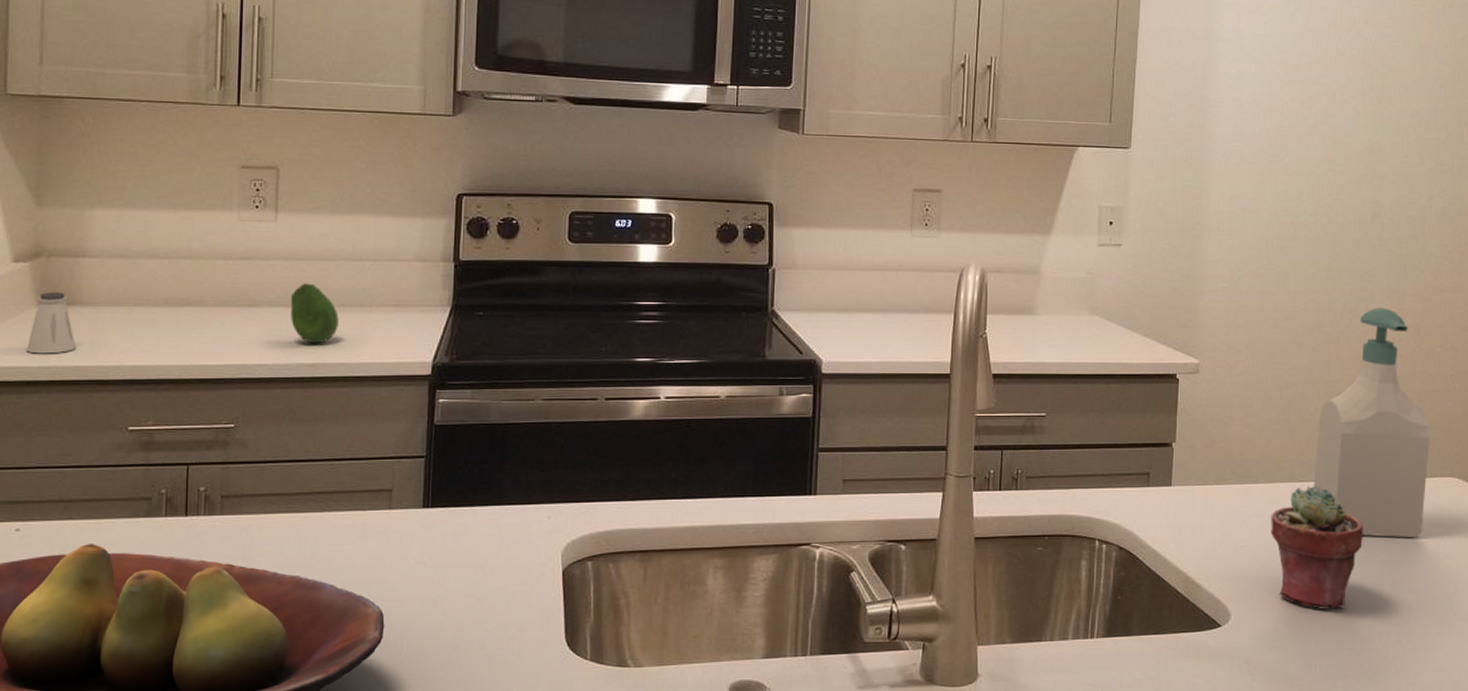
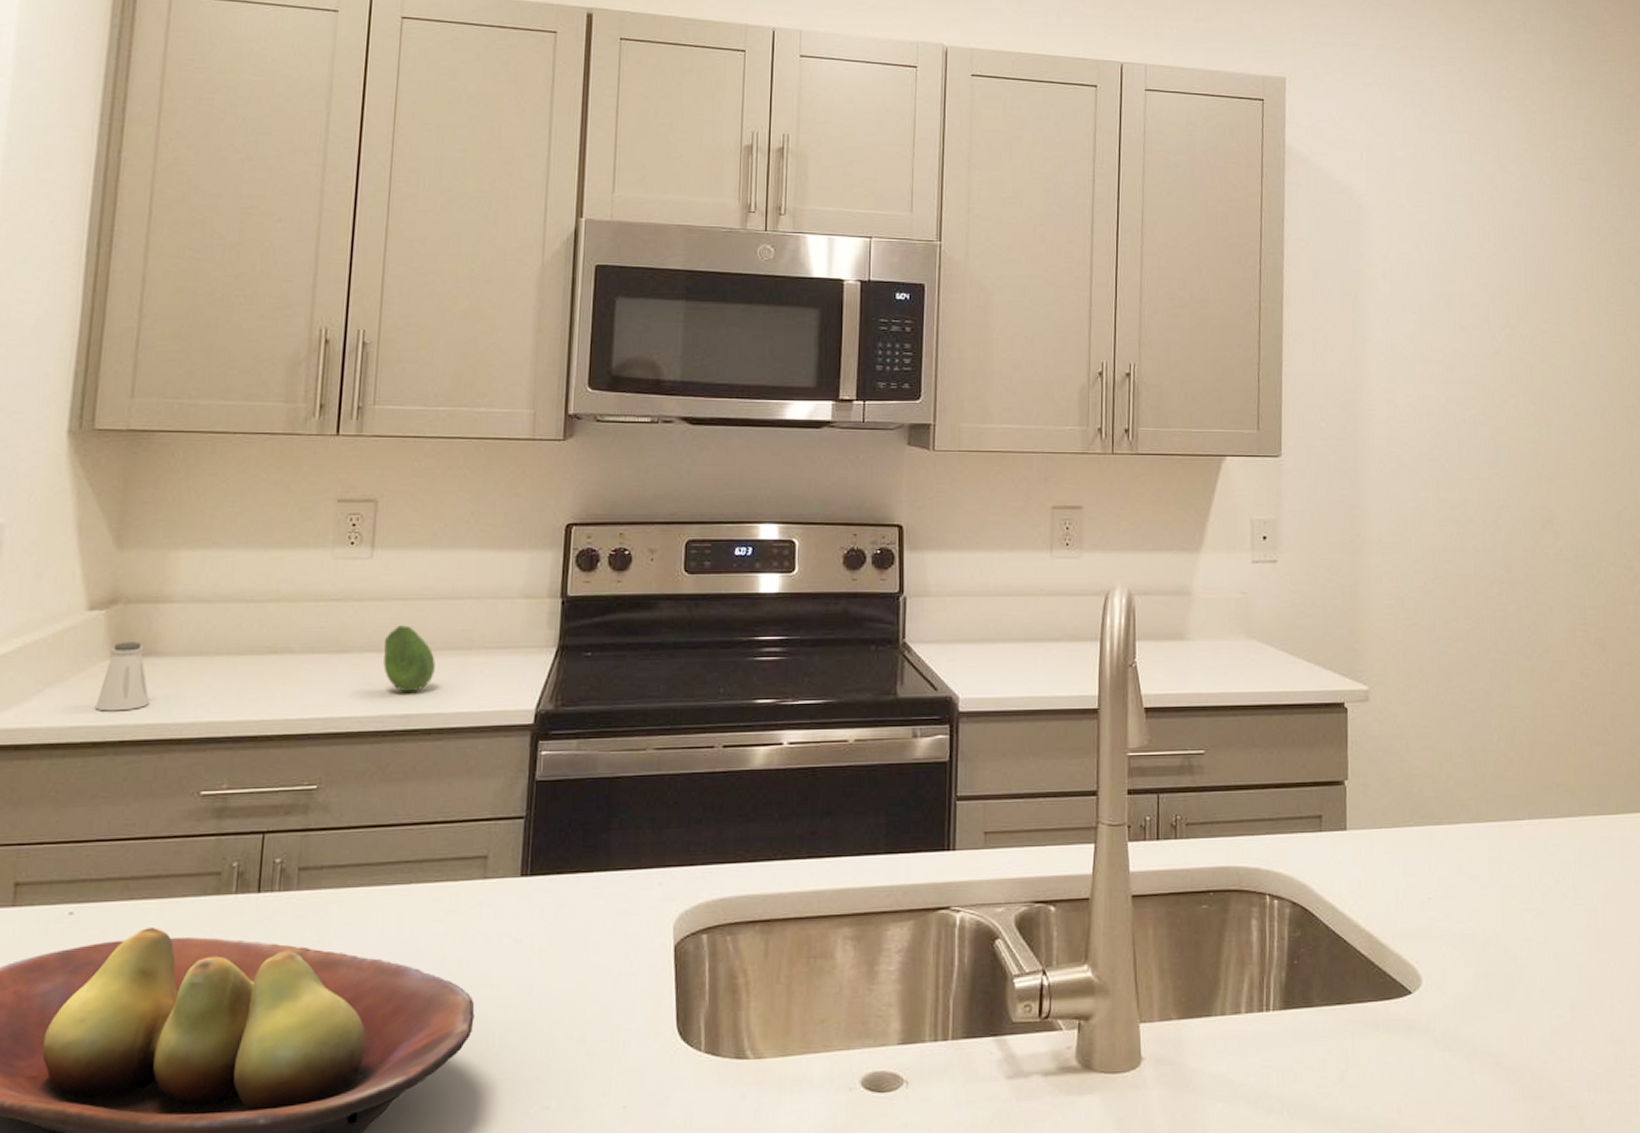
potted succulent: present [1271,485,1364,609] -> none [1459,825,1564,970]
soap bottle: present [1313,308,1430,538] -> none [1502,623,1628,884]

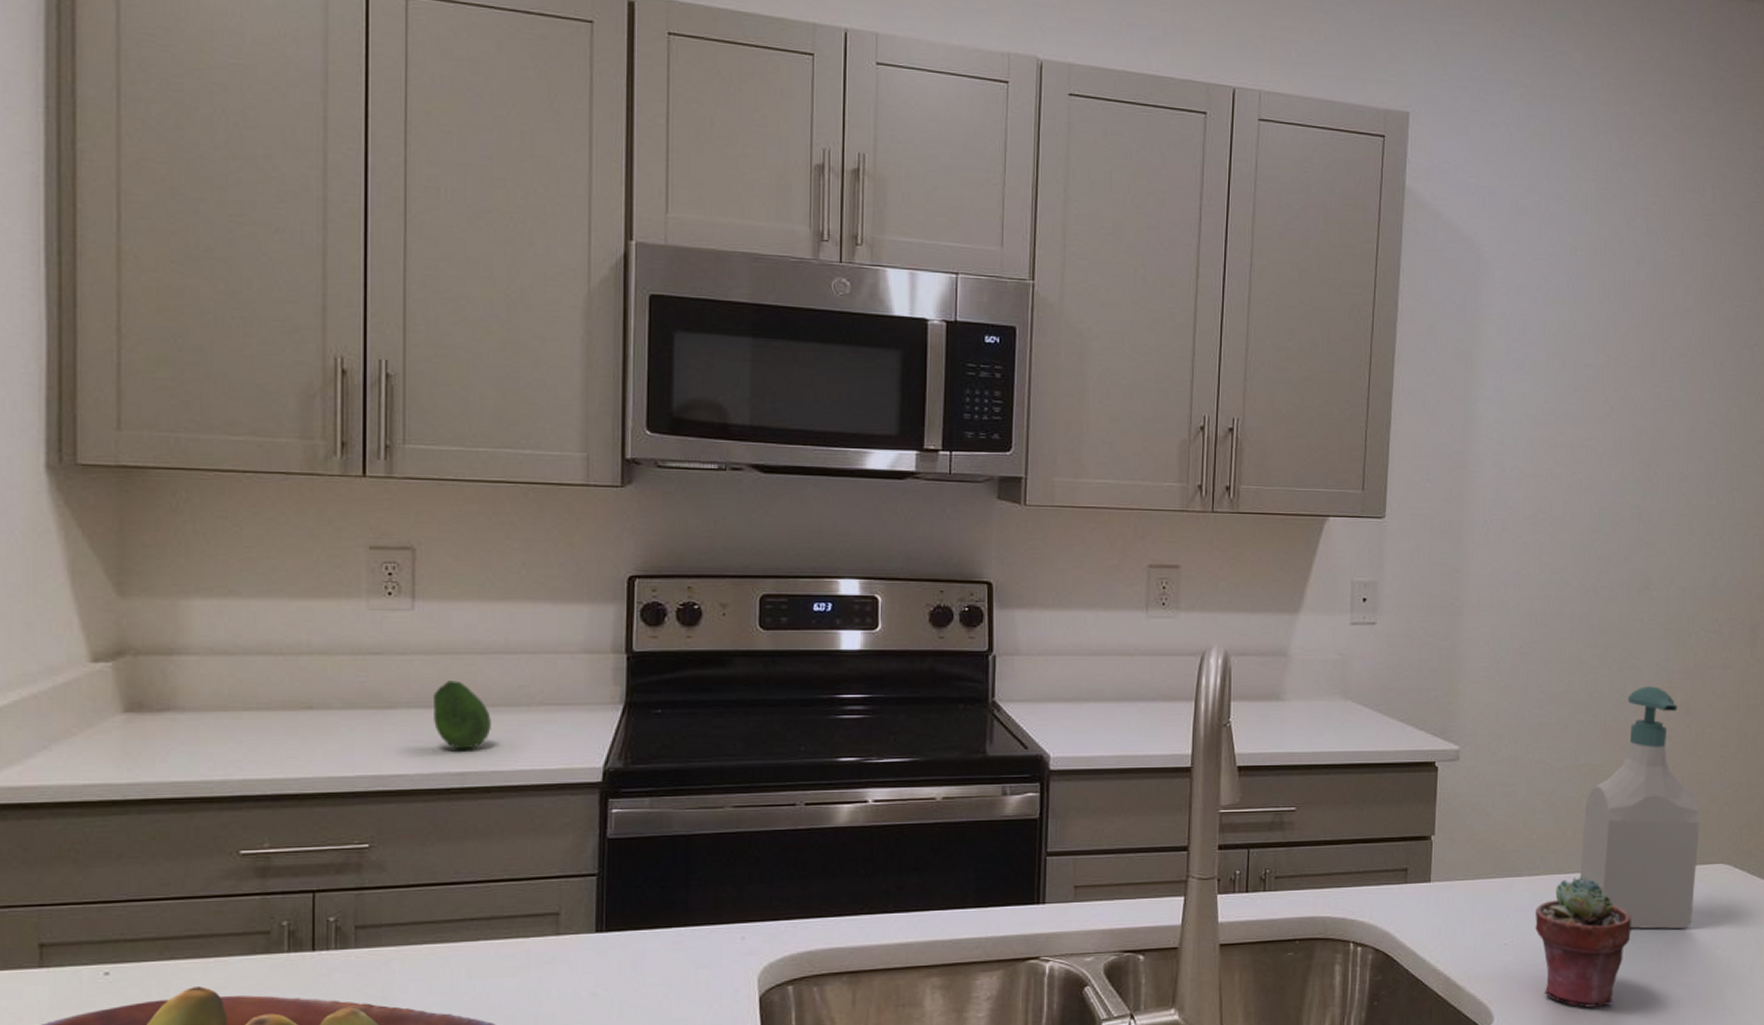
saltshaker: present [96,642,149,711] -> none [112,696,172,769]
potted succulent: none [1459,825,1564,970] -> present [1535,876,1632,1008]
soap bottle: none [1502,623,1628,884] -> present [1579,686,1700,929]

